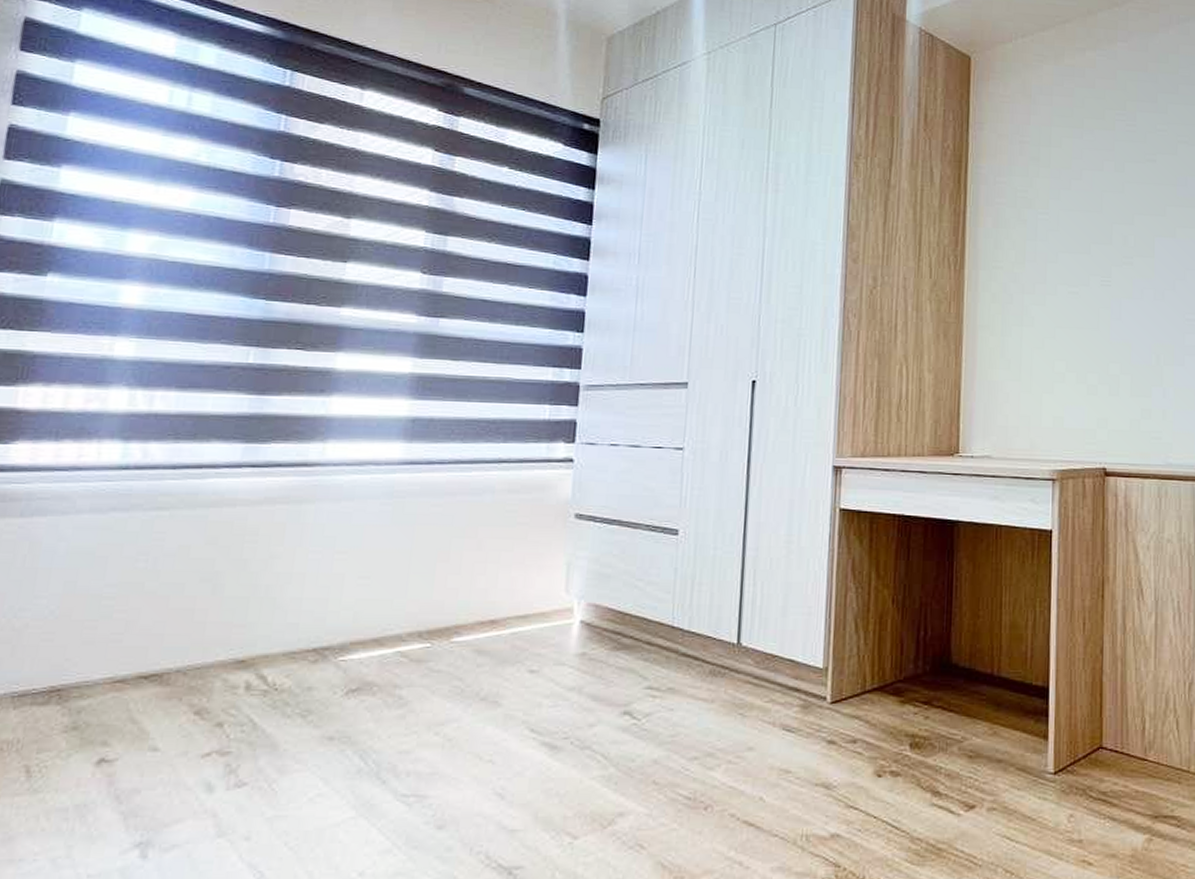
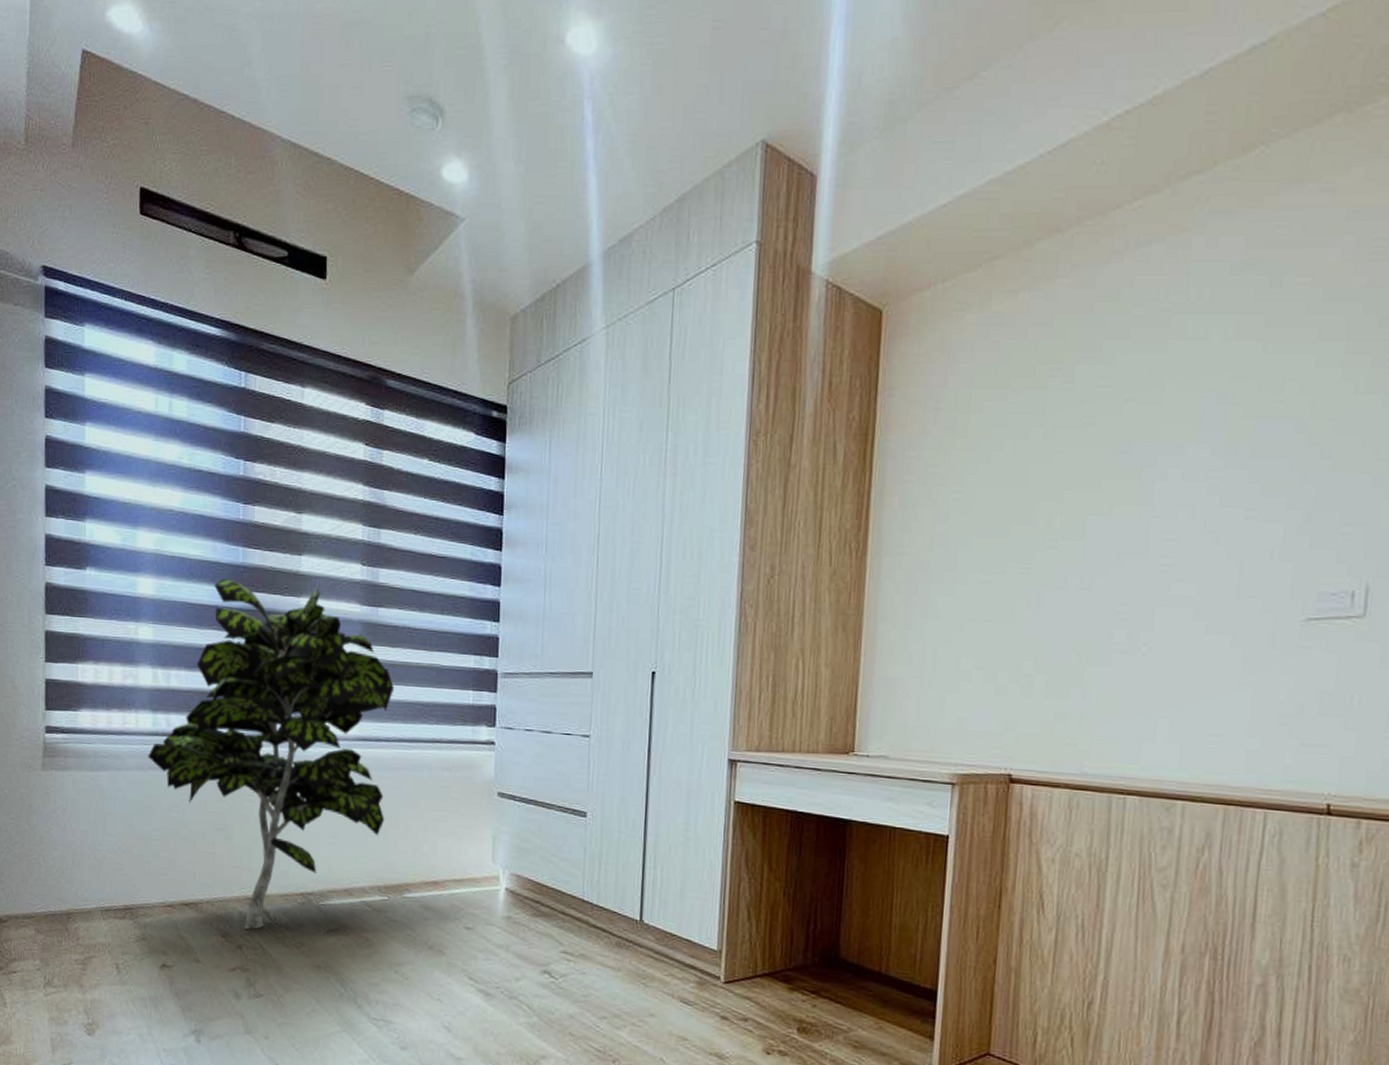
indoor plant: none [110,287,455,701] -> present [148,578,395,930]

